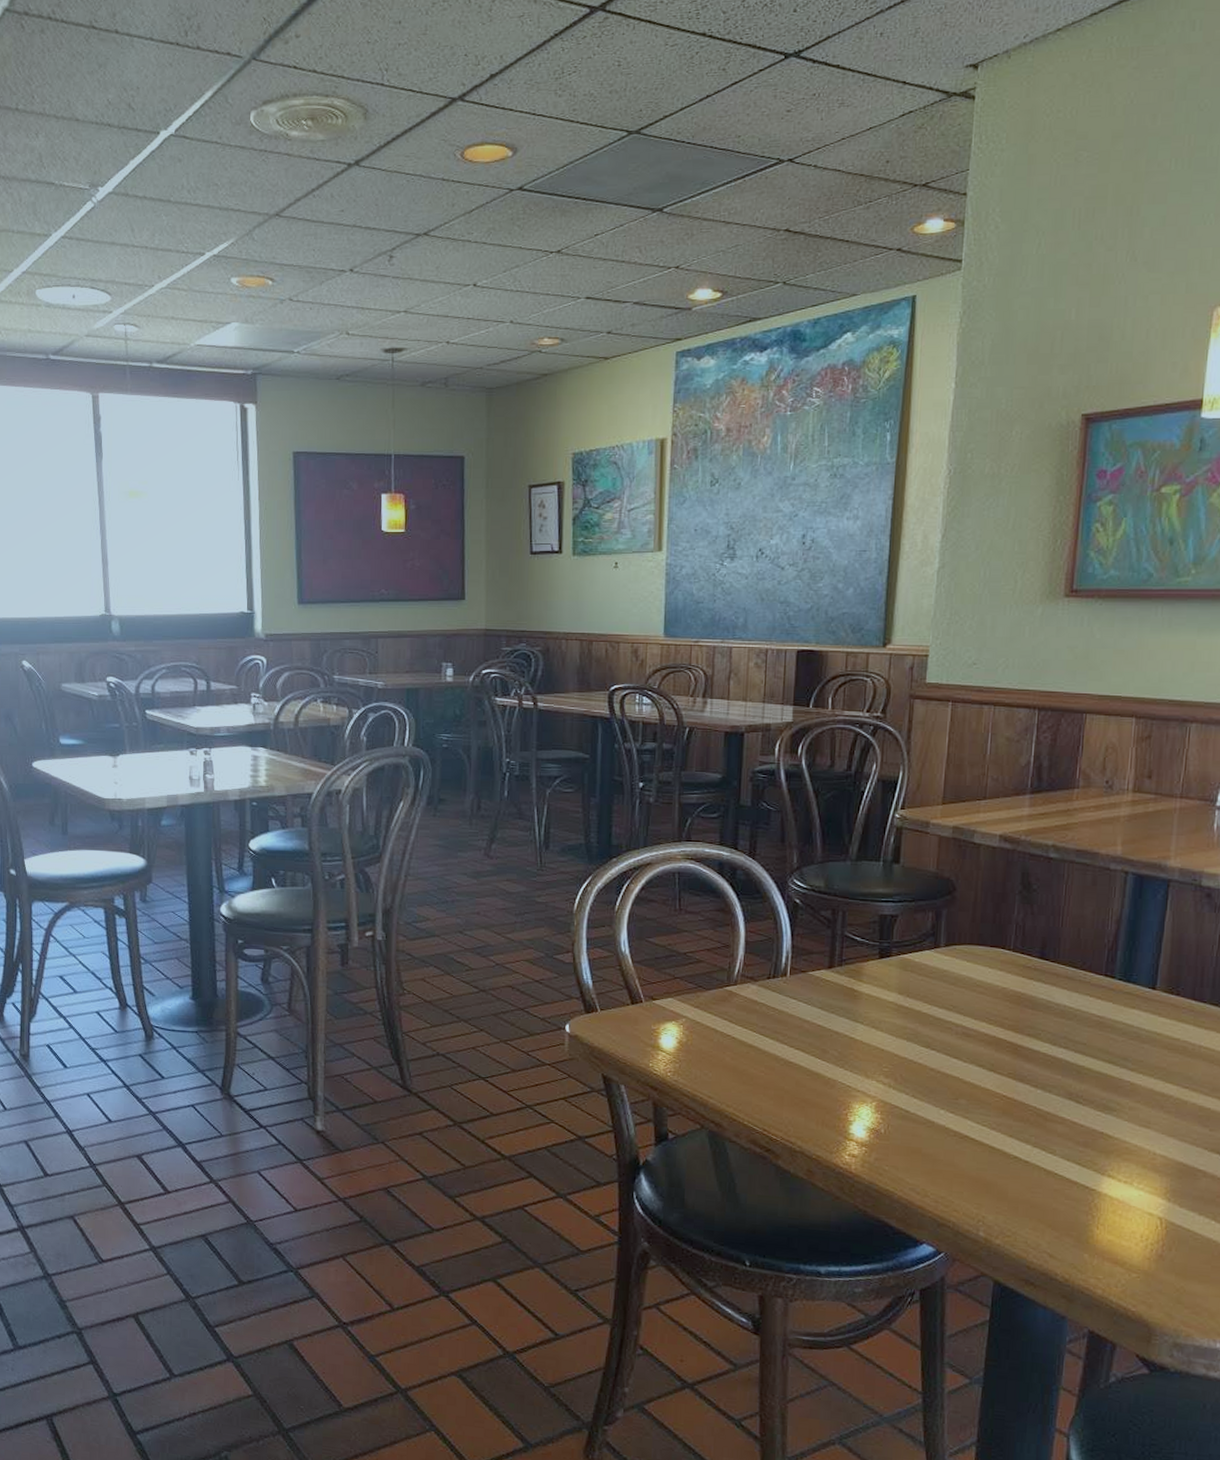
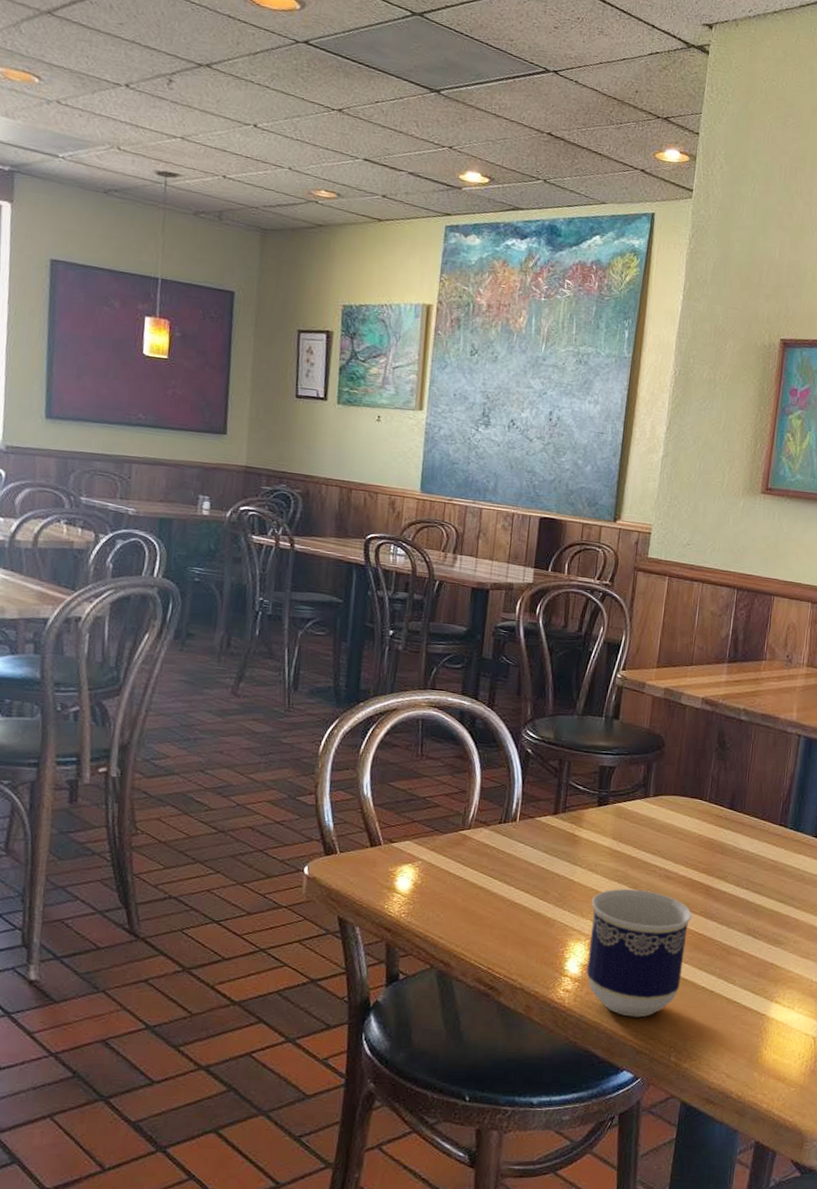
cup: none [875,1047,998,1187] -> present [586,888,692,1018]

